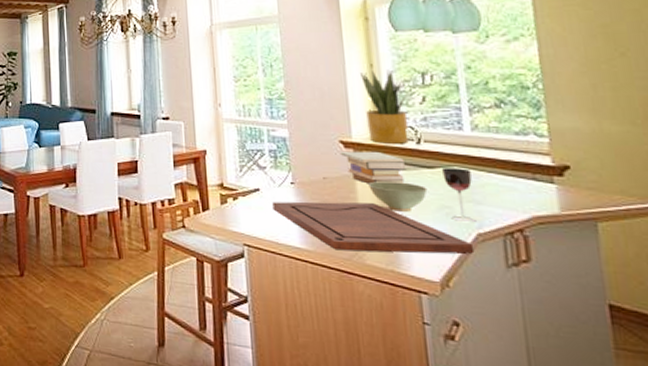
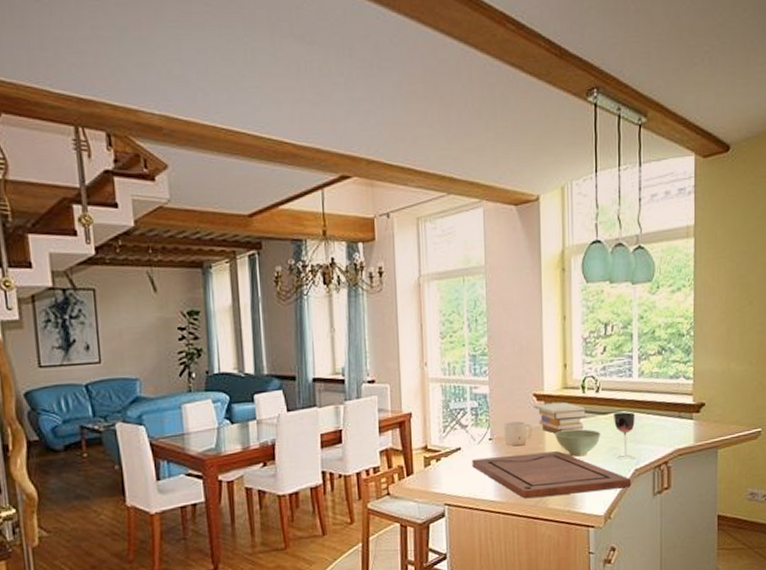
mug: none [306,167,341,193] -> present [503,421,532,447]
planter: present [361,69,410,144] -> none [555,321,594,394]

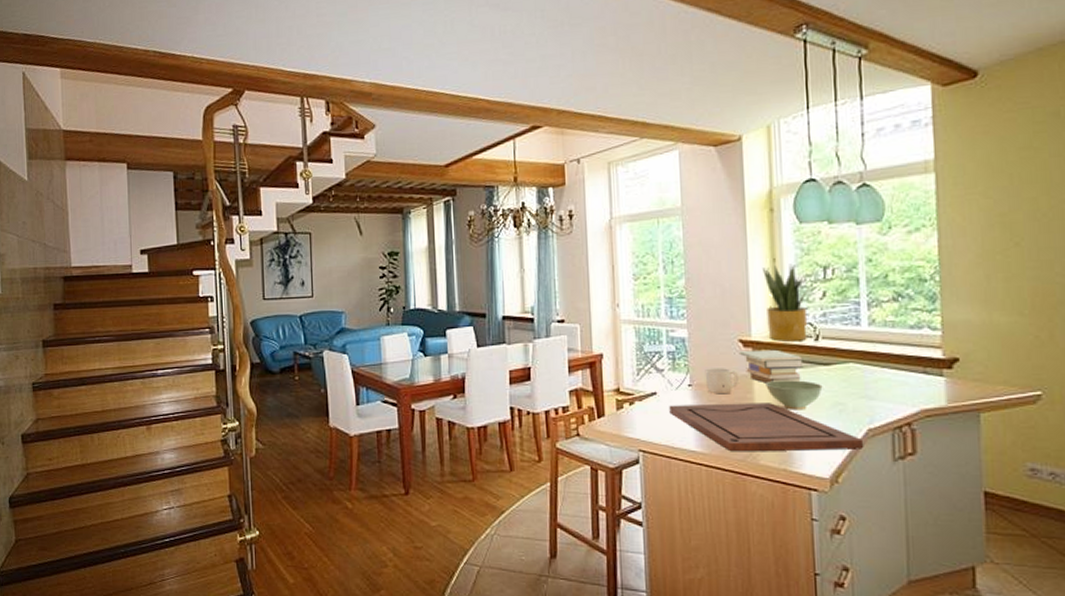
planter: none [555,321,594,394] -> present [763,263,811,342]
wineglass: present [614,412,635,461] -> none [838,364,868,419]

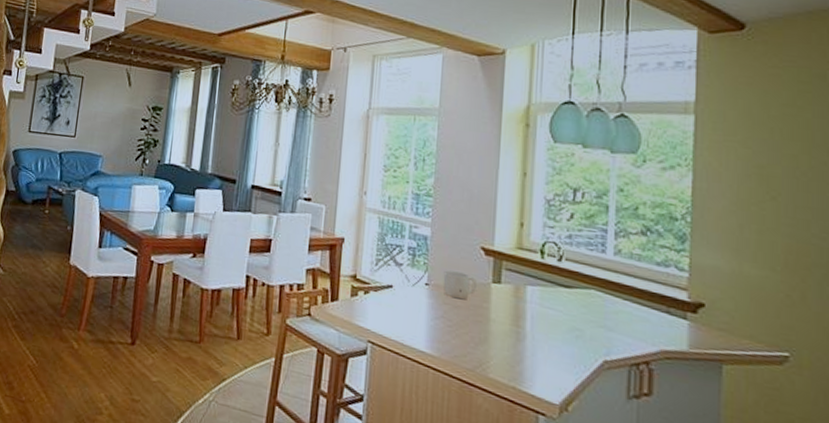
cutting board: present [669,403,864,452] -> none [403,301,599,381]
books: present [738,349,804,384] -> none [479,259,544,300]
planter: present [763,263,811,342] -> none [511,180,559,259]
bowl: present [765,380,823,410] -> none [503,293,561,330]

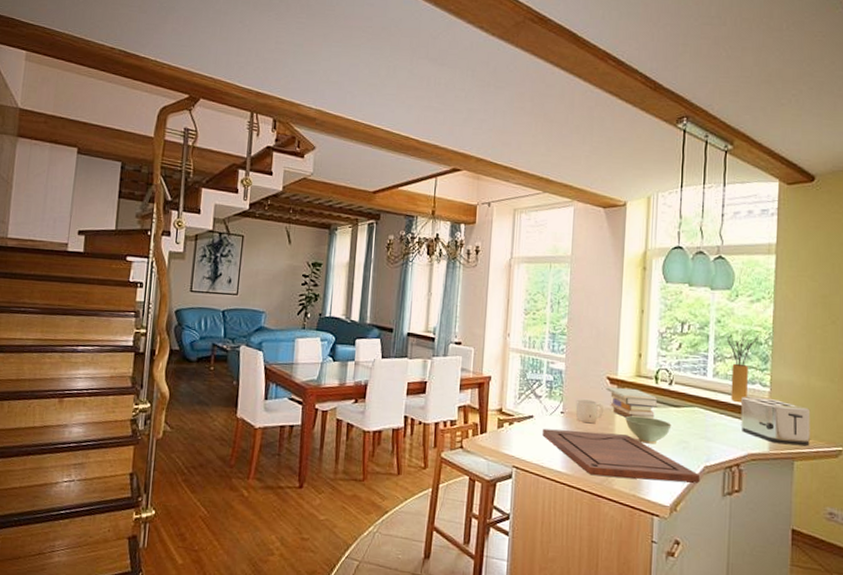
cutting board: none [403,301,599,381] -> present [542,428,701,483]
books: none [479,259,544,300] -> present [605,387,658,419]
bowl: none [503,293,561,330] -> present [625,415,672,444]
vase: none [631,207,675,289] -> present [726,334,760,403]
toaster: none [650,281,744,347] -> present [740,397,811,446]

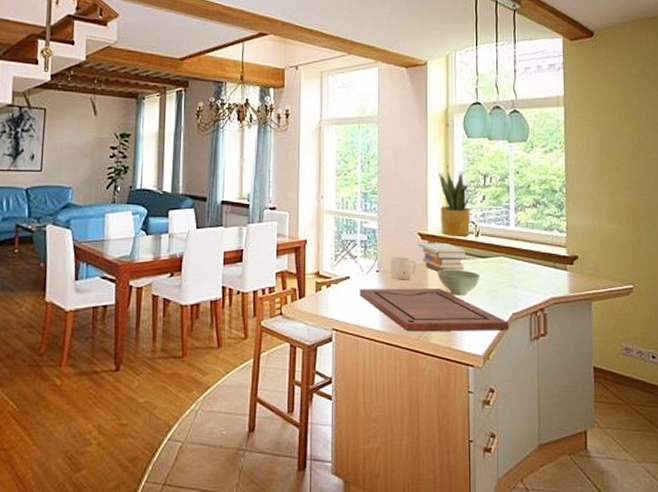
planter: none [631,316,670,384] -> present [439,171,474,236]
vase: present [726,334,760,403] -> none [525,182,555,250]
toaster: present [740,397,811,446] -> none [542,243,604,287]

